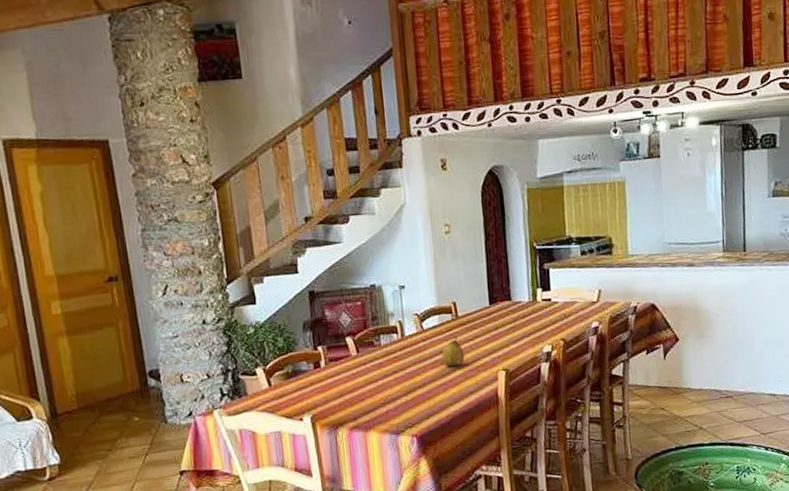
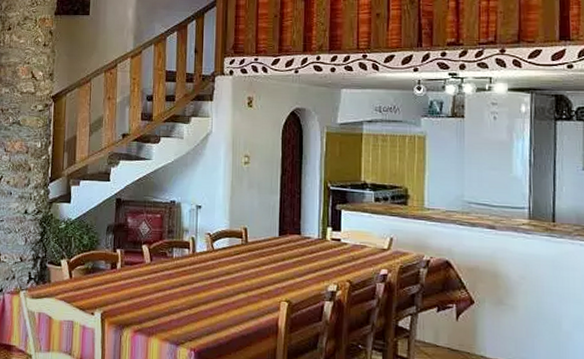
fruit: present [442,337,465,367] -> none [228,261,249,290]

